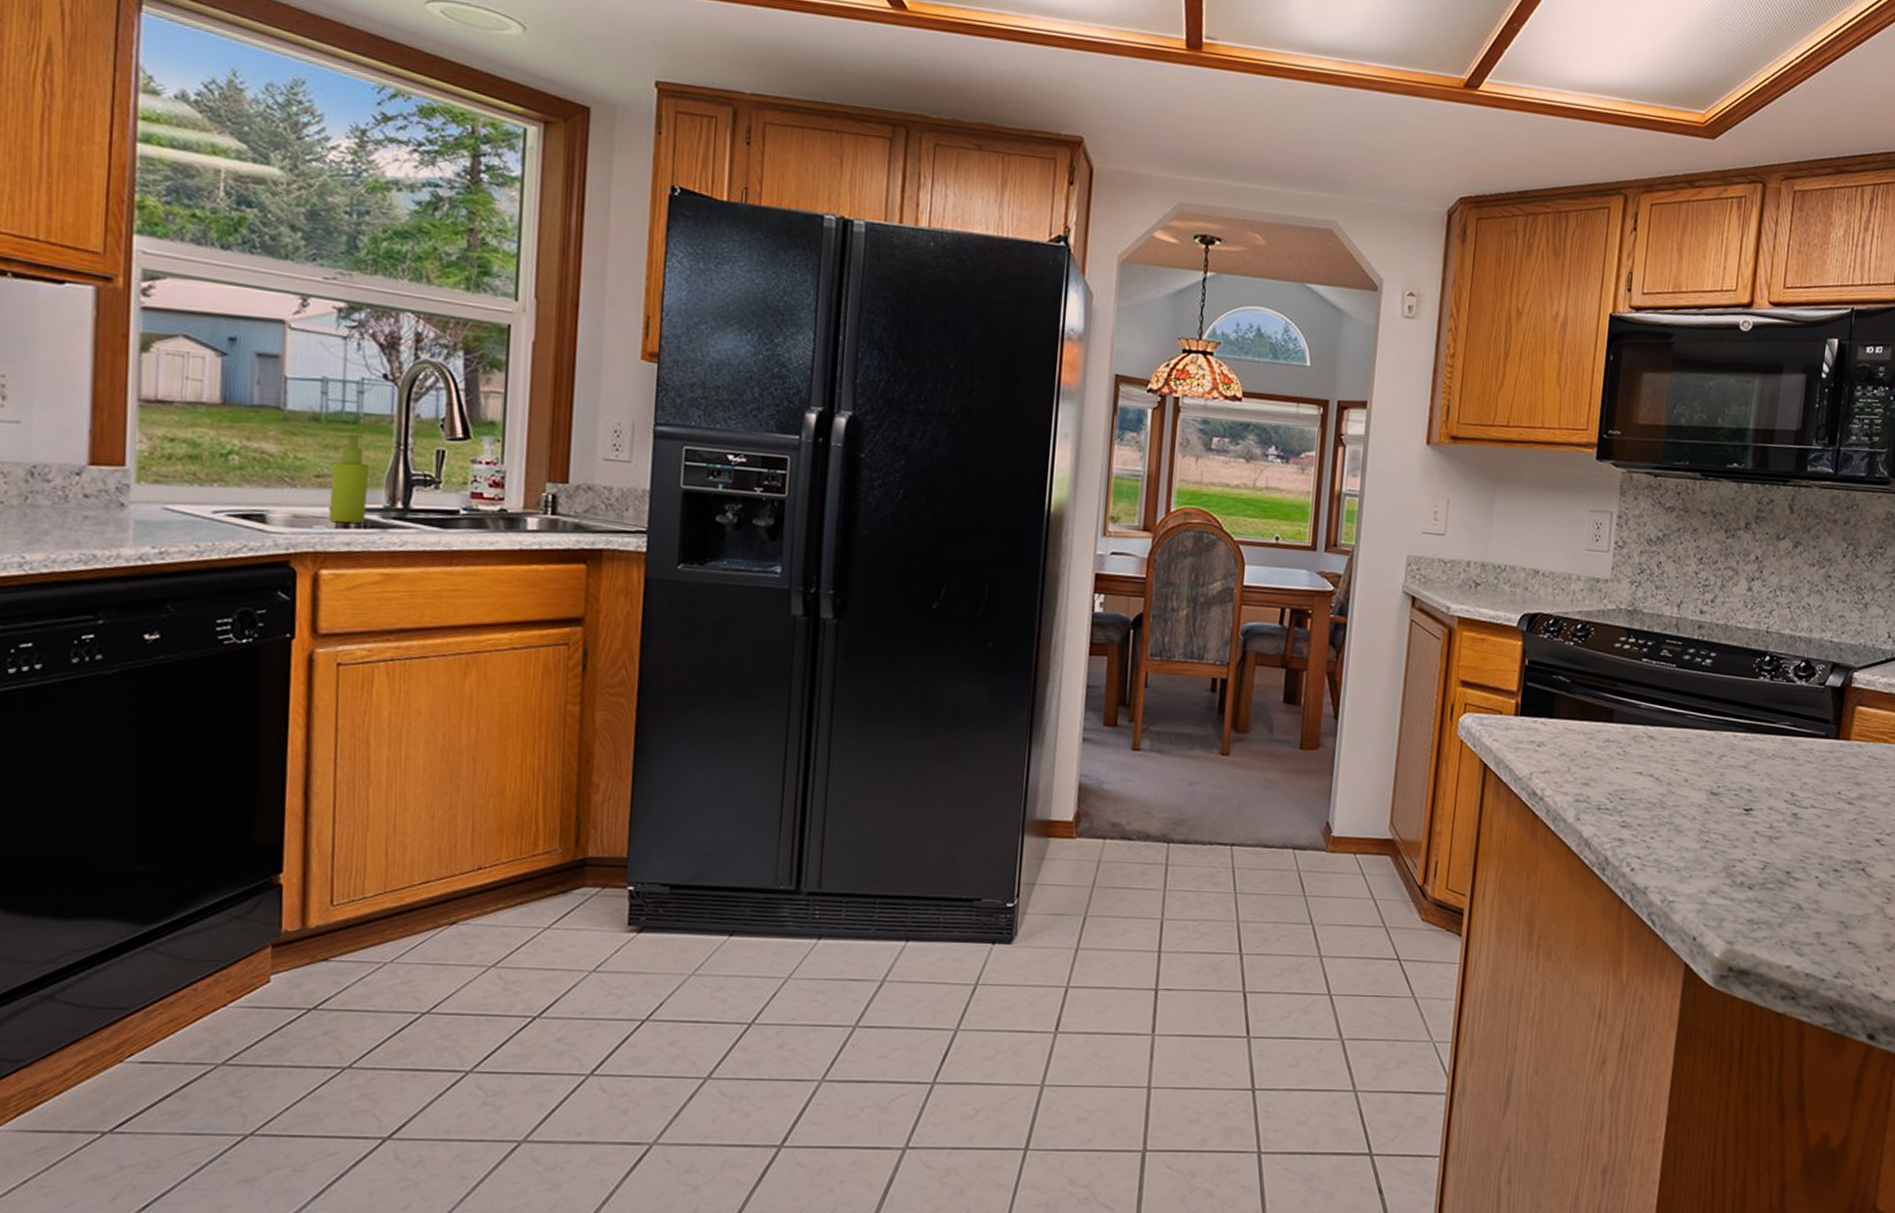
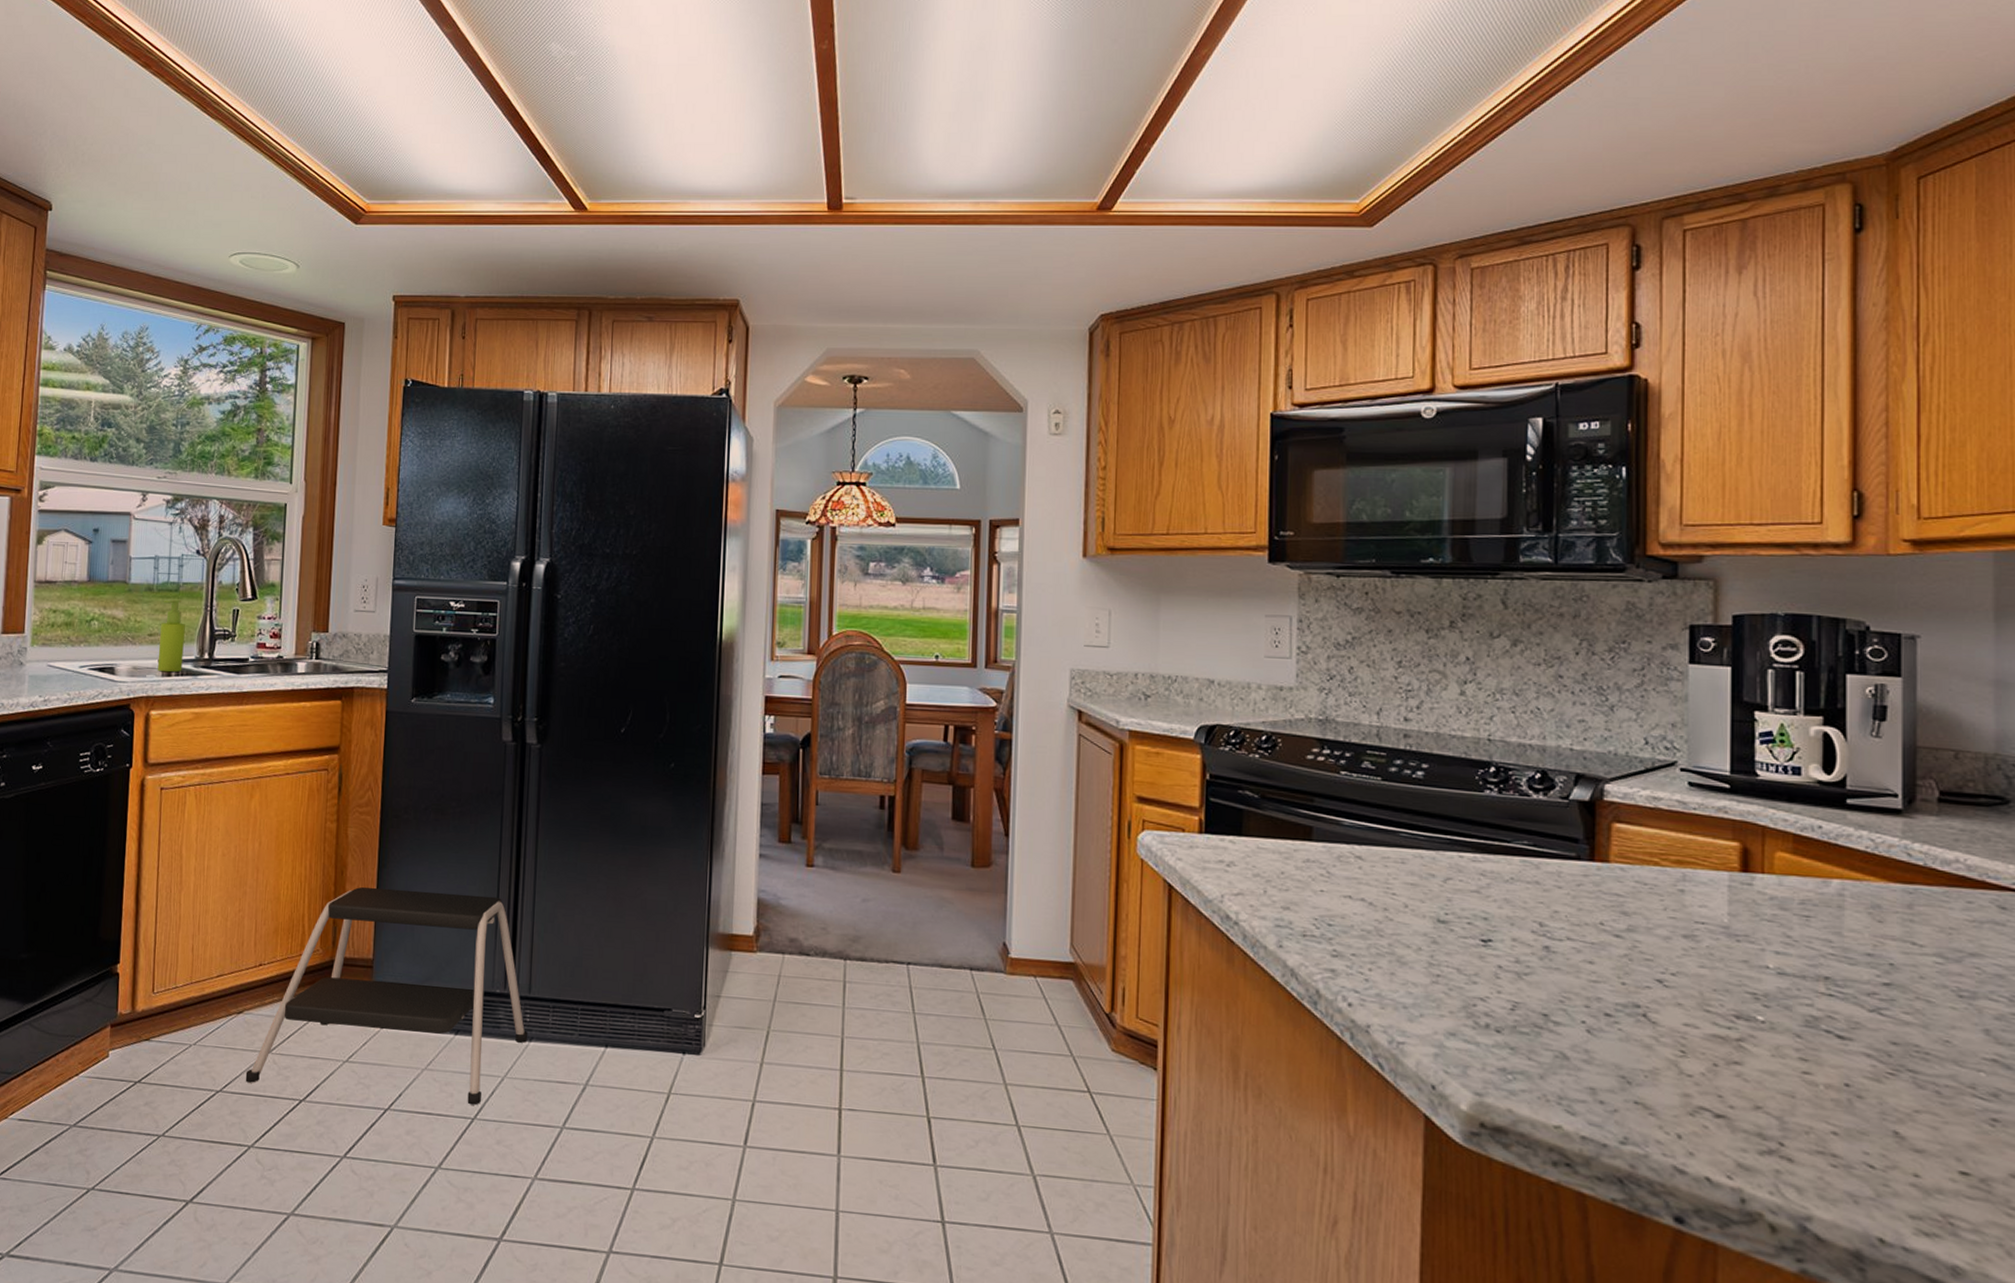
step stool: none [461,777,817,1010] -> present [245,886,528,1106]

